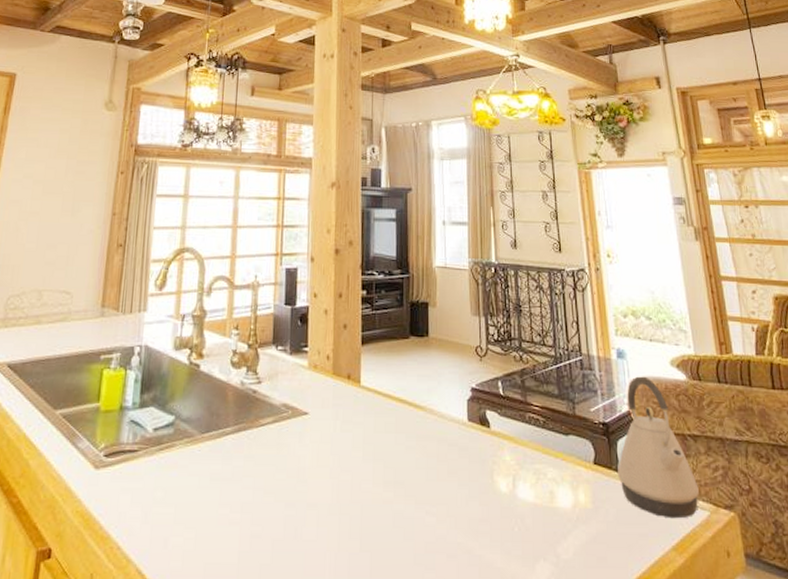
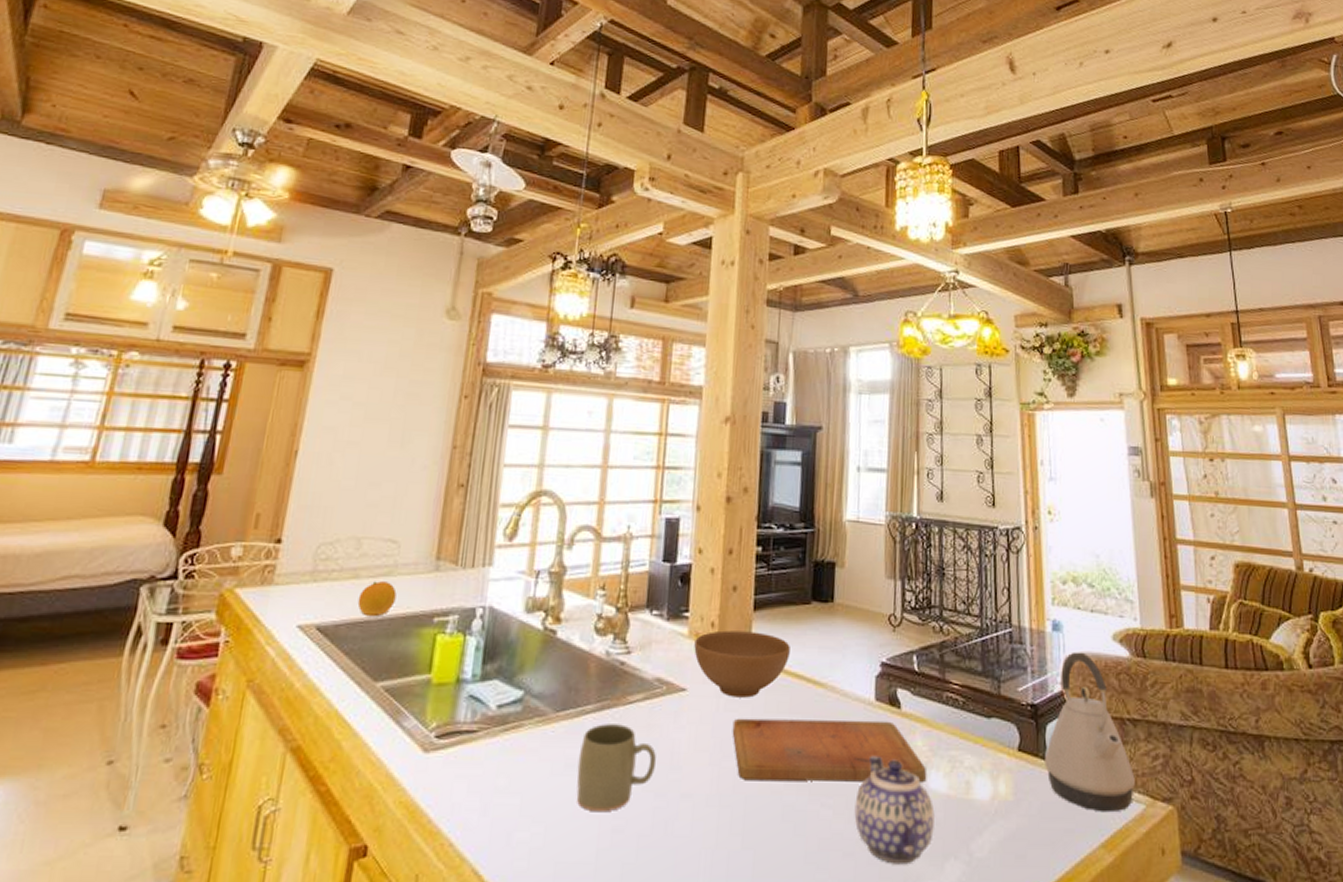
fruit: none [40,326,71,356] -> present [357,581,397,617]
mug: none [220,443,285,520] -> present [576,724,656,812]
bowl: none [313,362,394,420] -> present [694,630,790,698]
cutting board: none [348,437,515,492] -> present [732,718,926,782]
teapot: none [455,469,524,566] -> present [854,755,935,865]

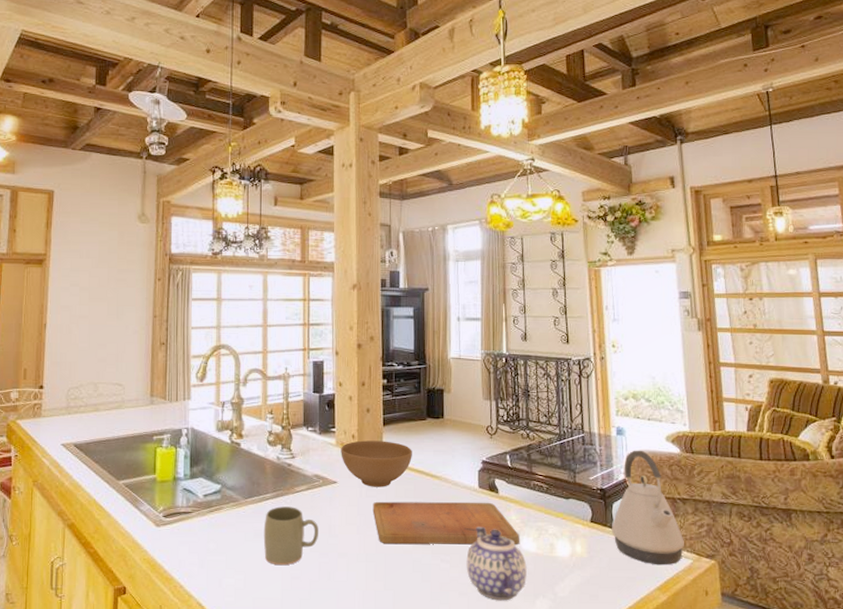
fruit: present [357,581,397,617] -> none [100,413,126,437]

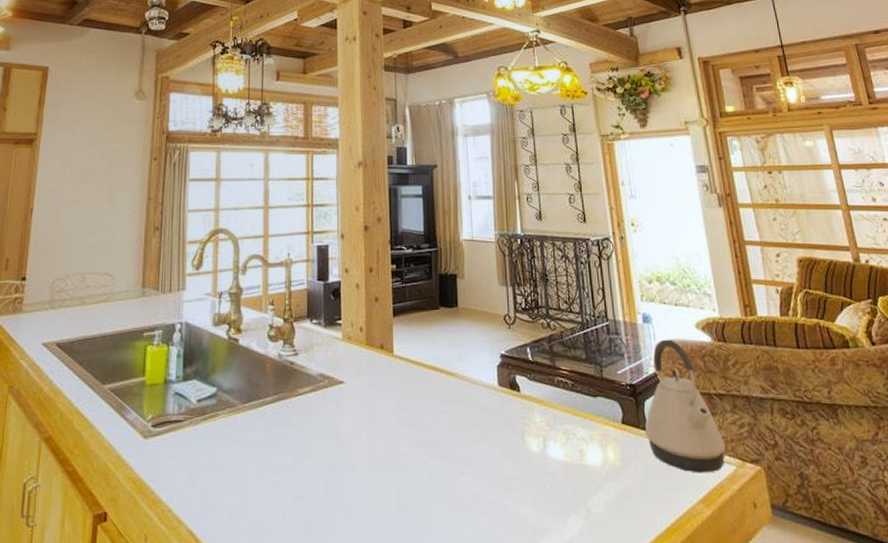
mug: present [263,506,318,566] -> none [263,412,324,483]
bowl: present [341,440,412,487] -> none [348,333,425,387]
cutting board: present [372,501,519,545] -> none [383,402,546,453]
teapot: present [466,526,527,601] -> none [488,431,556,520]

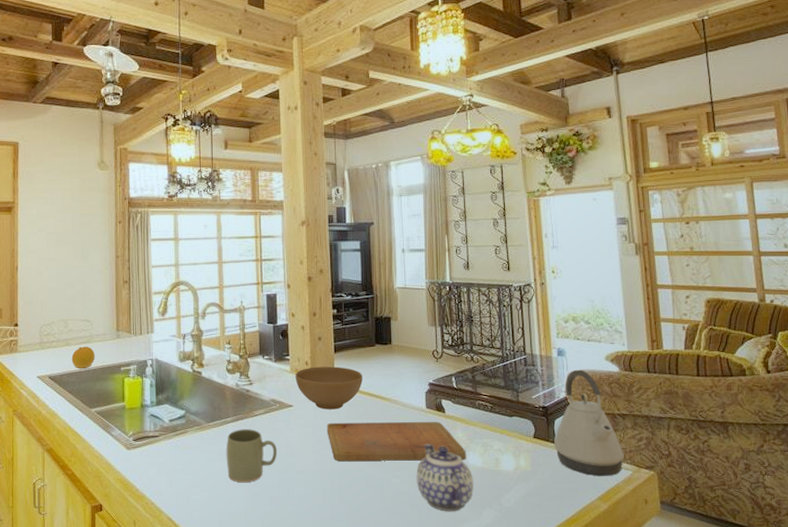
fruit: none [85,306,114,334] -> present [71,347,95,369]
mug: none [263,412,324,483] -> present [226,429,277,483]
bowl: none [348,333,425,387] -> present [295,366,363,410]
cutting board: none [383,402,546,453] -> present [327,421,466,461]
teapot: none [488,431,556,520] -> present [416,444,474,512]

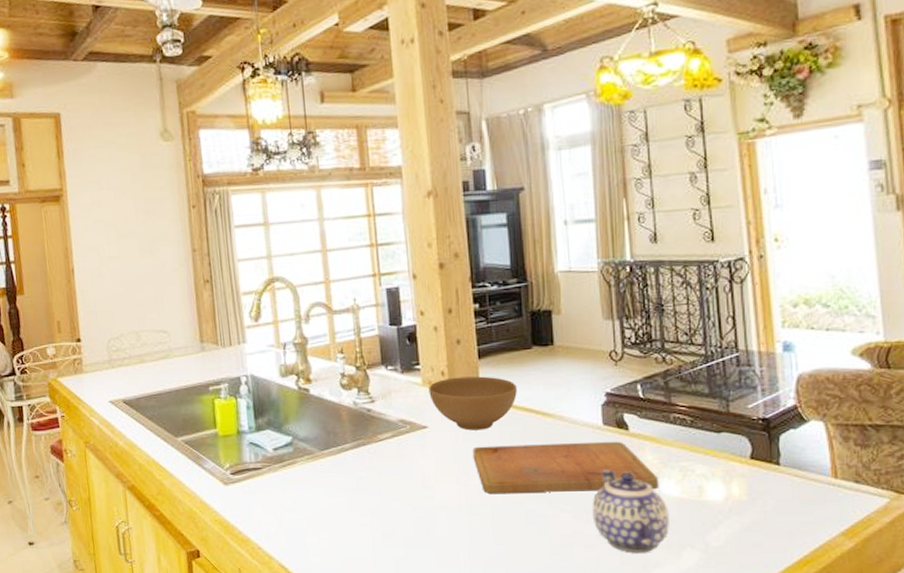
fruit: present [71,347,95,369] -> none [148,363,177,391]
mug: present [226,429,277,483] -> none [345,457,410,522]
kettle: present [554,369,625,477] -> none [779,368,879,507]

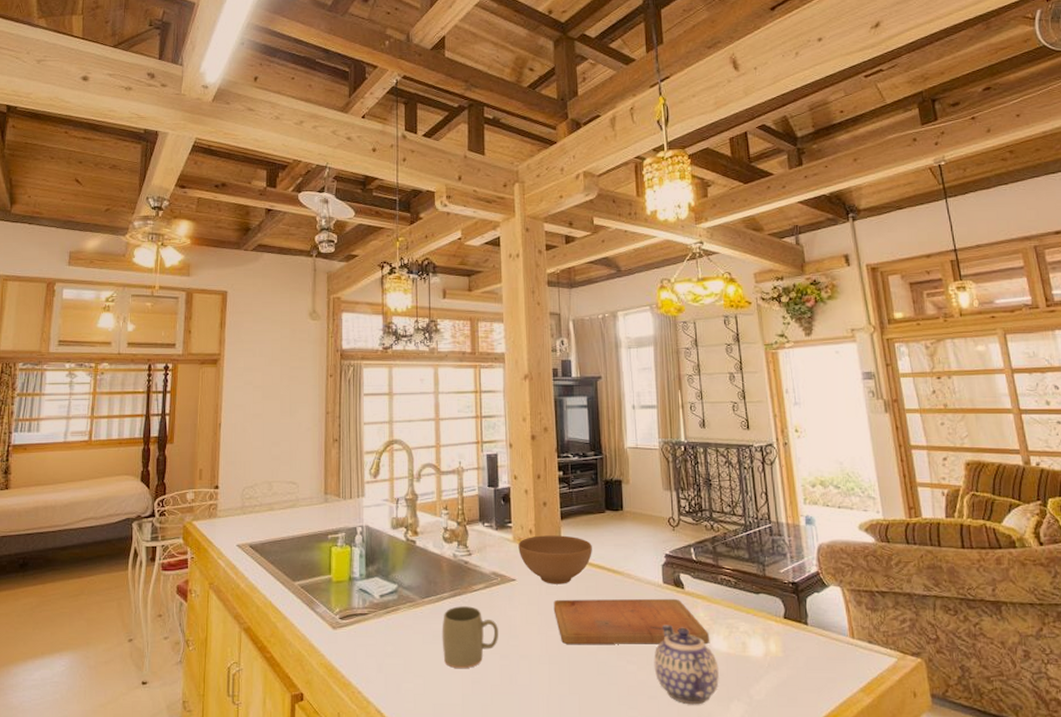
mug: none [345,457,410,522] -> present [442,606,498,669]

